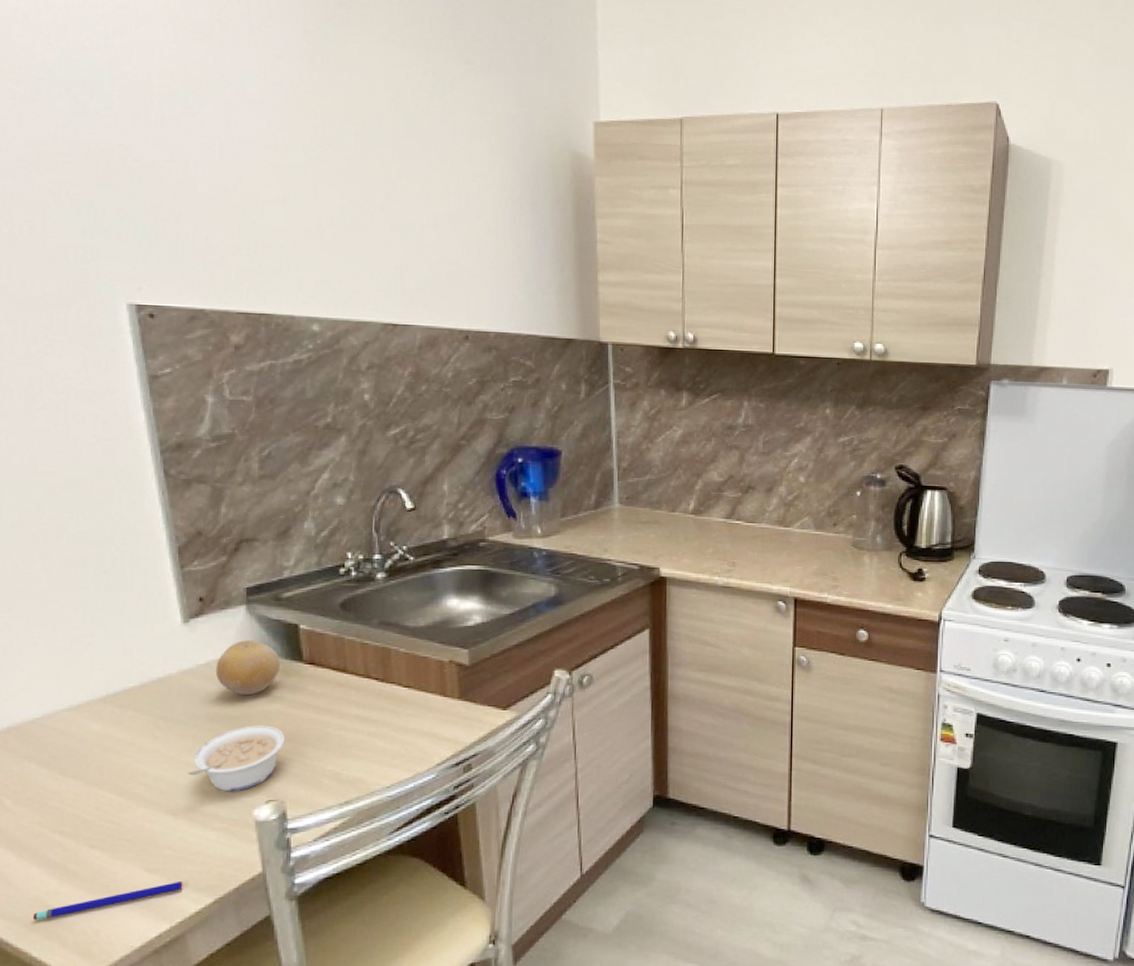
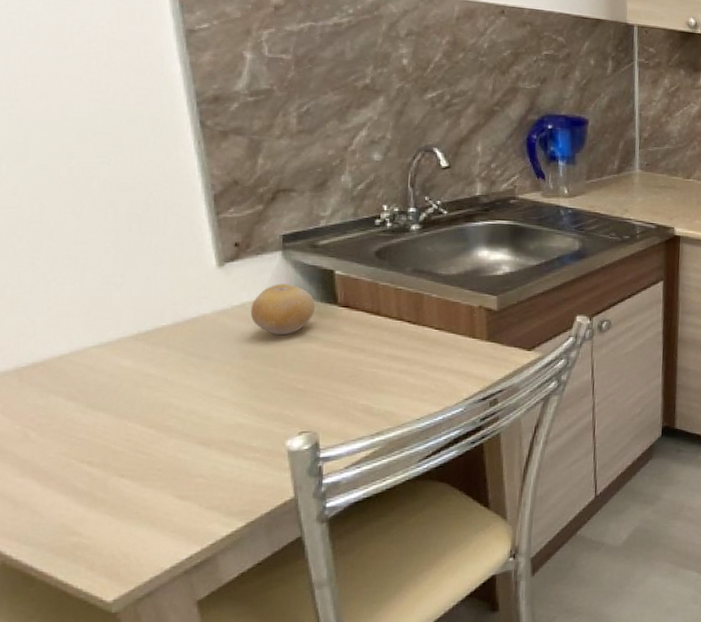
pen: present [32,882,183,921] -> none [58,507,215,546]
legume: present [187,725,285,792] -> none [220,363,319,424]

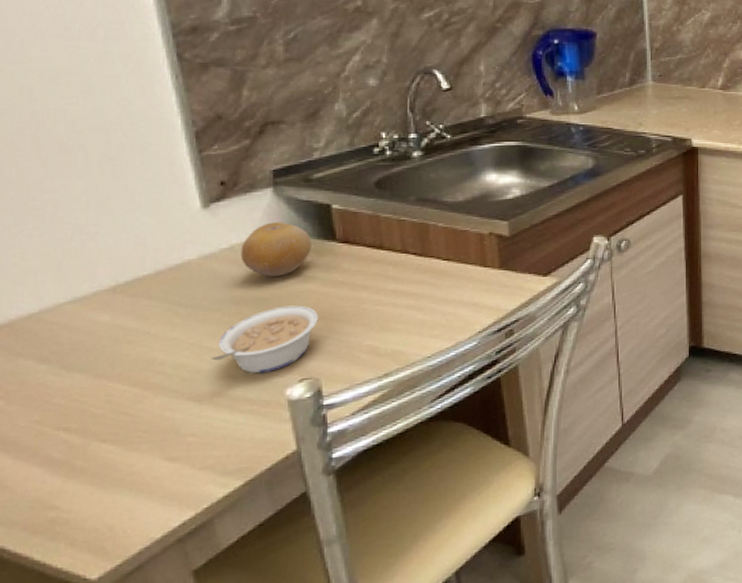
legume: none [220,363,319,424] -> present [211,305,318,374]

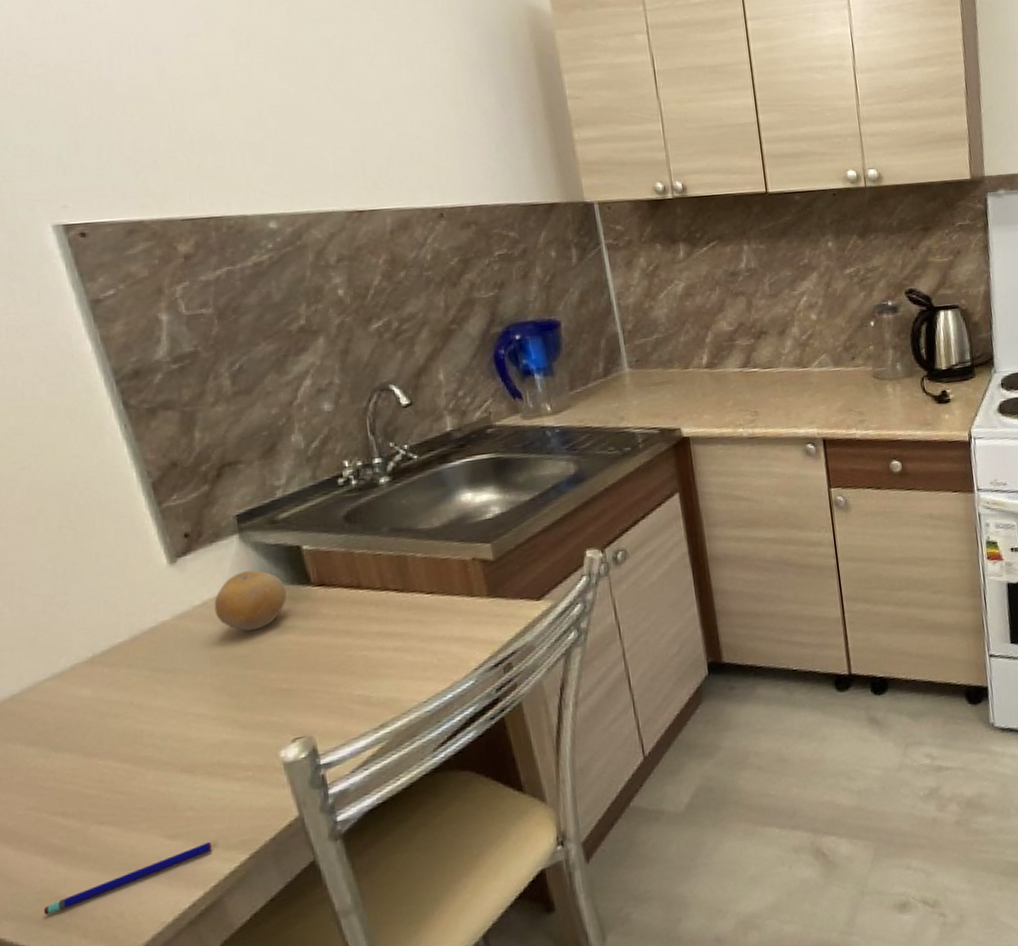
pen: none [34,467,209,523] -> present [43,842,212,916]
legume: present [211,305,318,374] -> none [198,658,304,738]

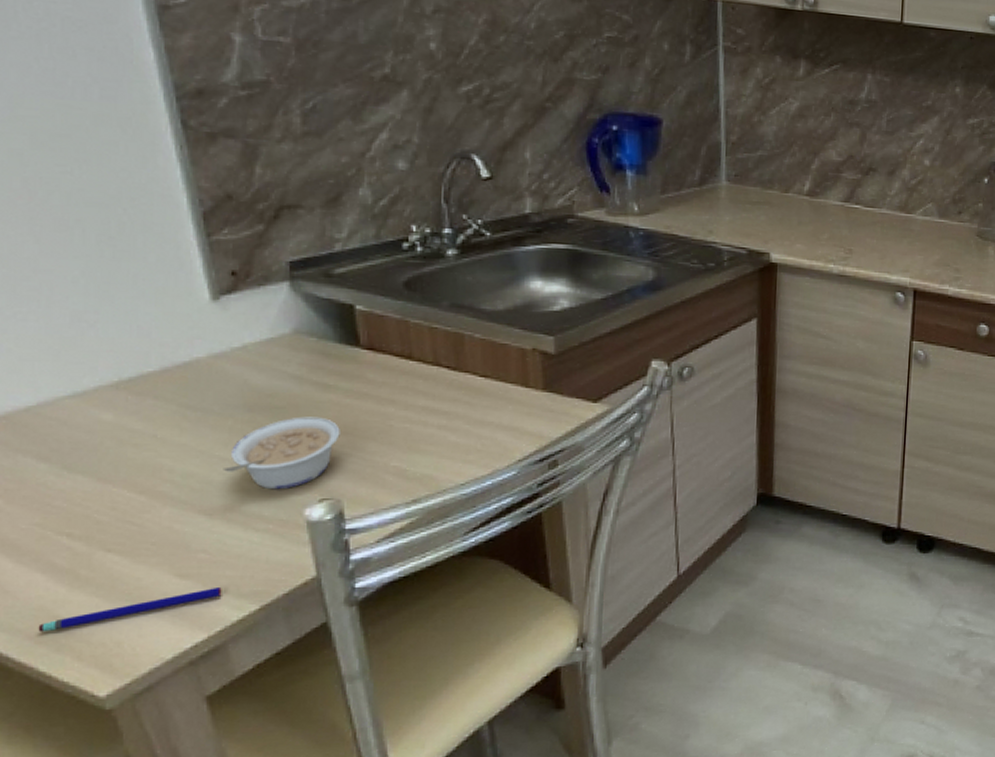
legume: none [198,658,304,738] -> present [223,416,340,490]
fruit: present [214,570,287,631] -> none [254,321,333,383]

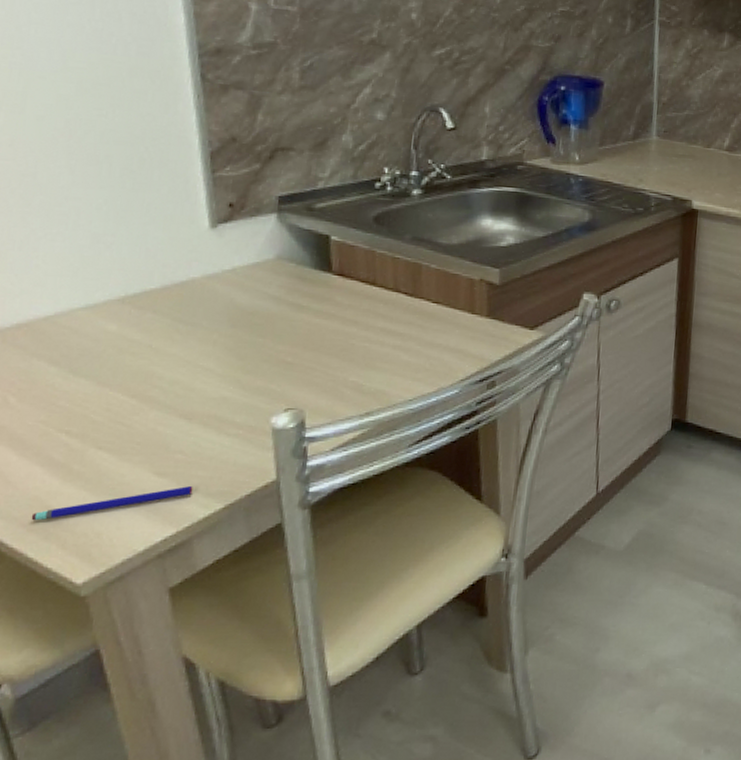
legume: present [223,416,340,490] -> none [204,333,309,399]

